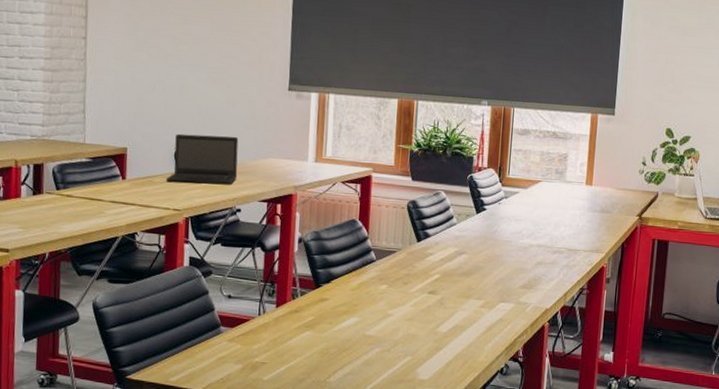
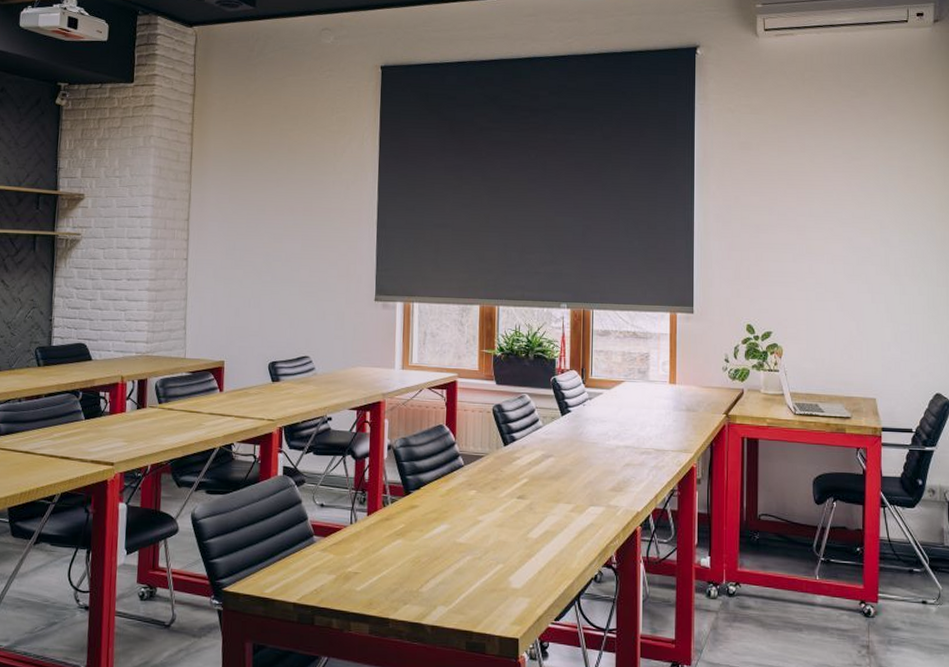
laptop: present [165,133,239,185] -> none [260,346,329,394]

